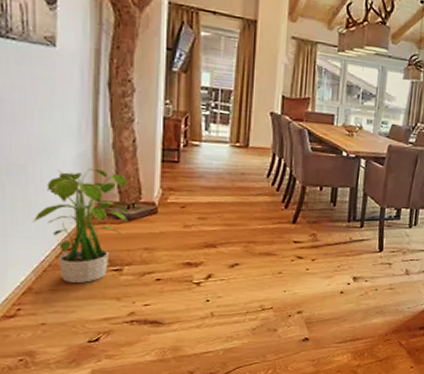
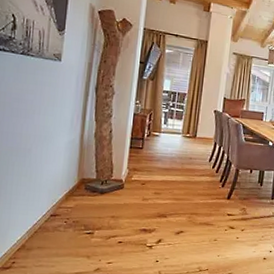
potted plant: present [33,168,129,284] -> none [31,152,103,243]

